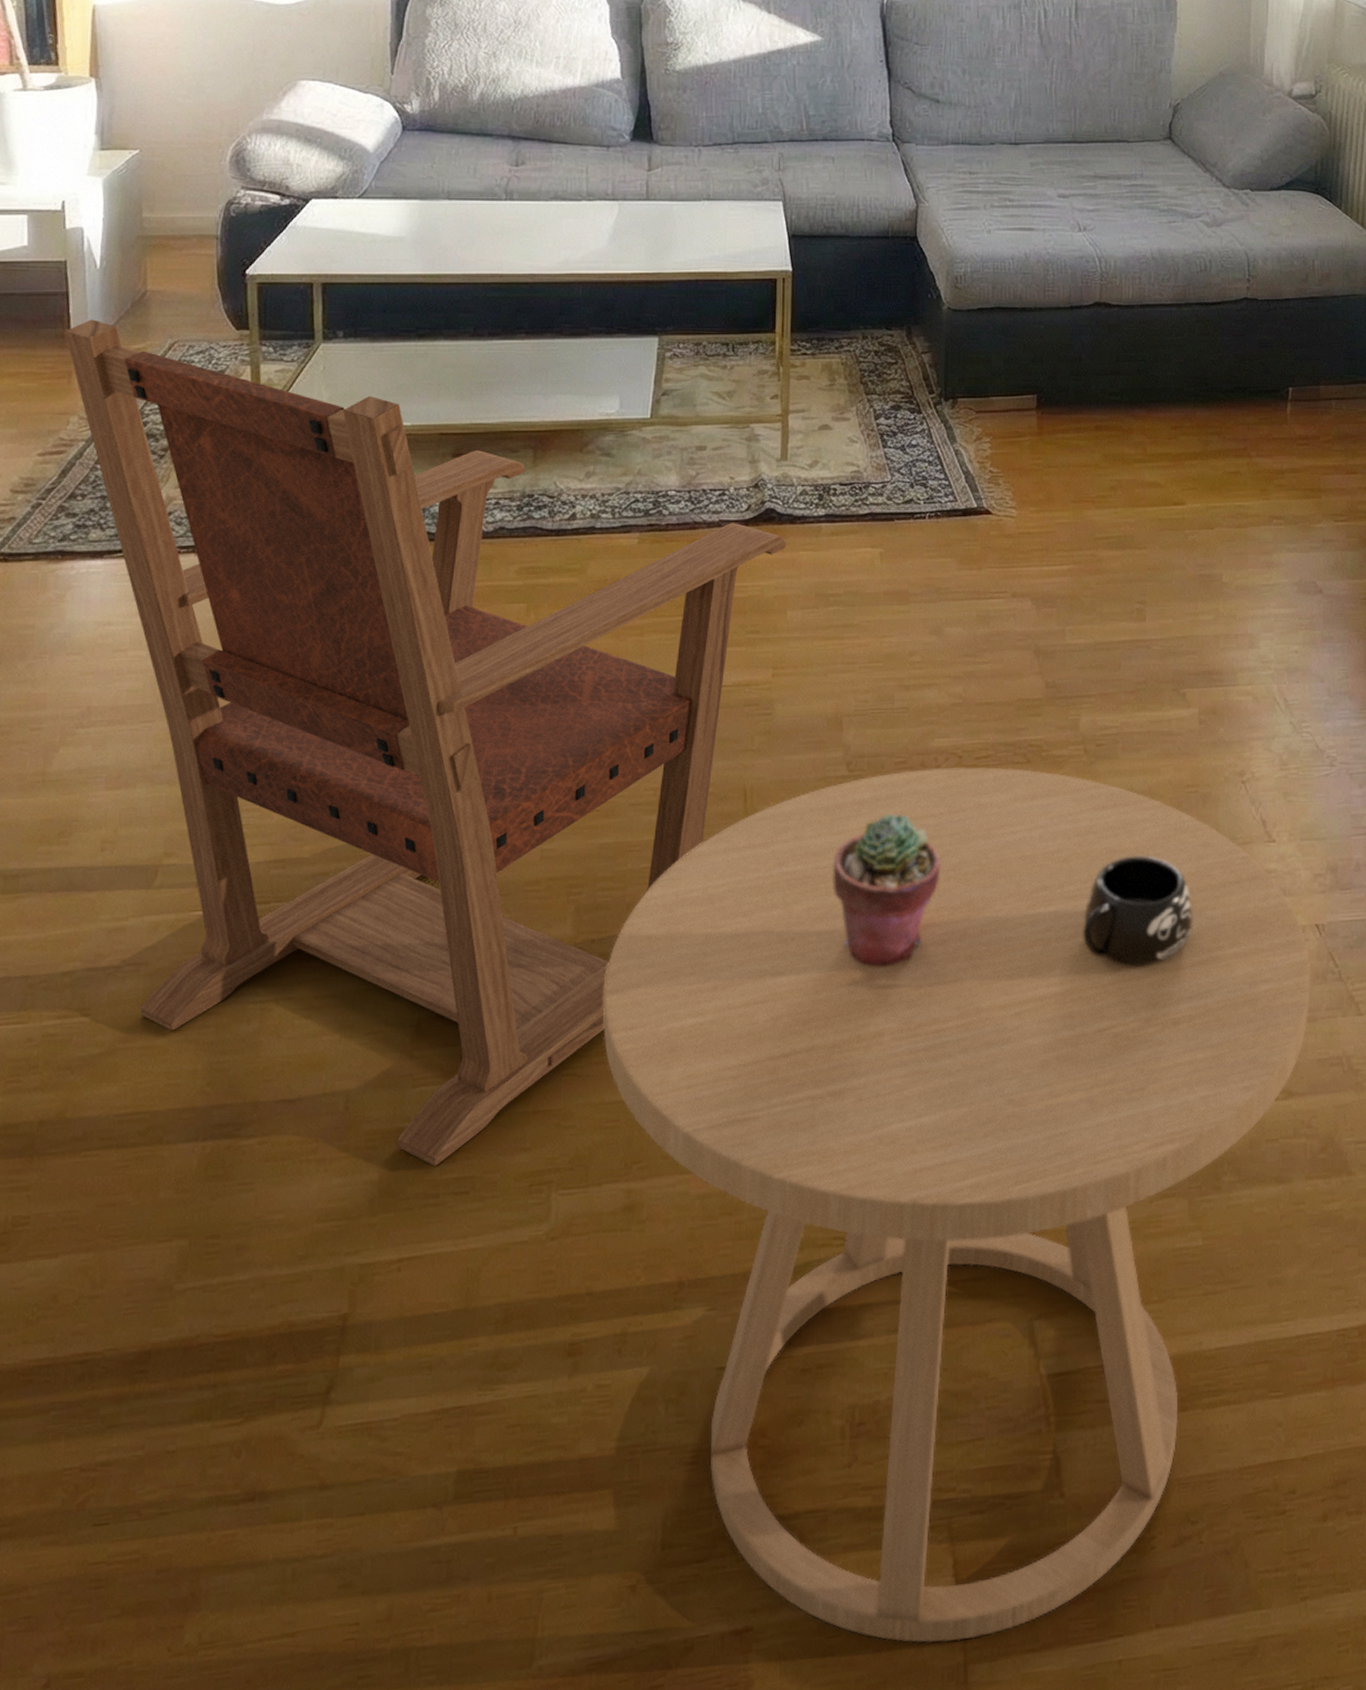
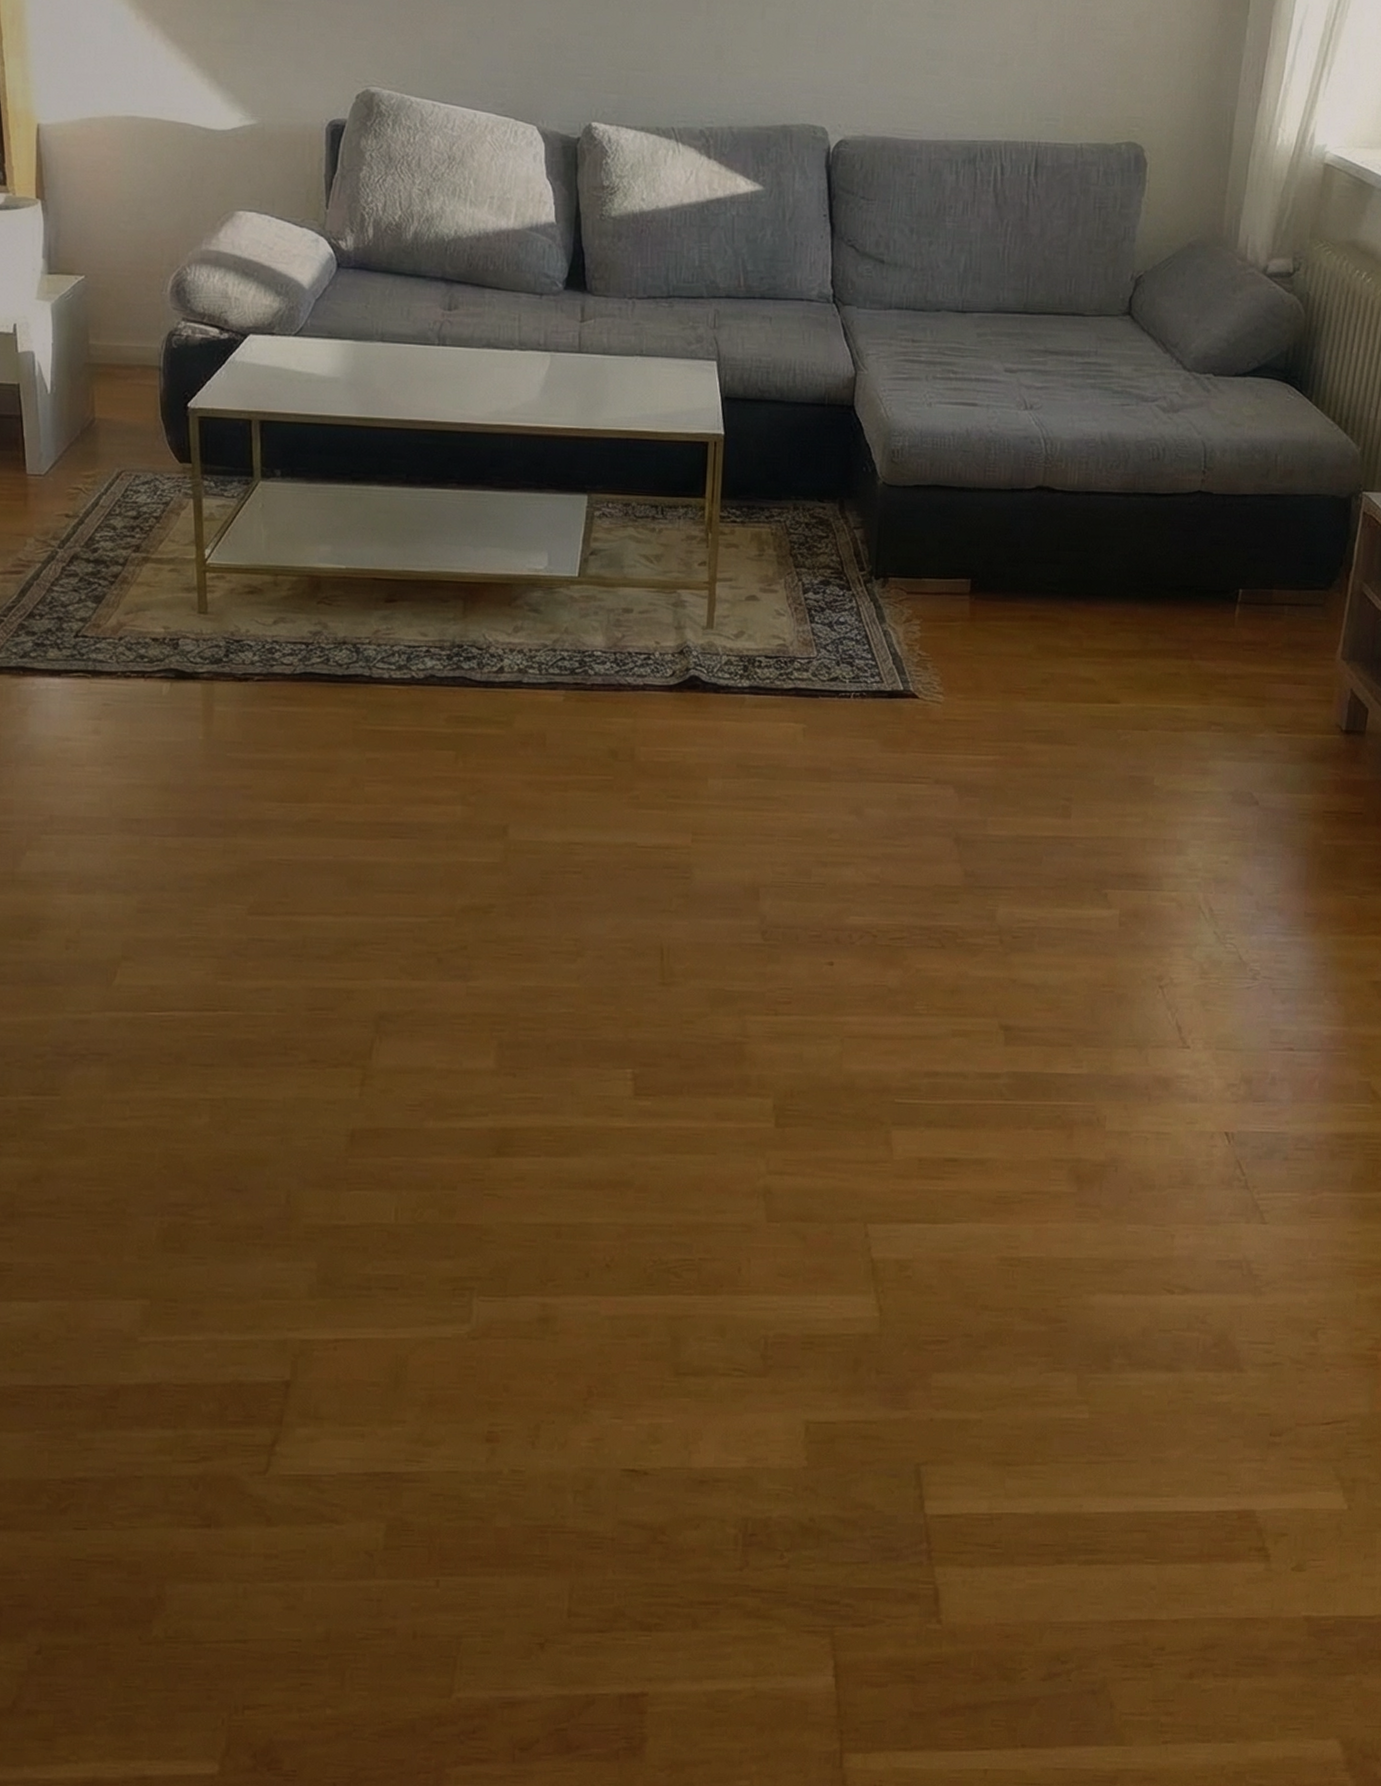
armchair: present [64,319,786,1167] -> none [19,444,710,1263]
side table: present [603,766,1311,1643] -> none [522,944,1216,1732]
potted succulent: present [833,814,941,968] -> none [744,985,851,1129]
mug: present [1083,855,1192,966] -> none [988,1048,1100,1153]

